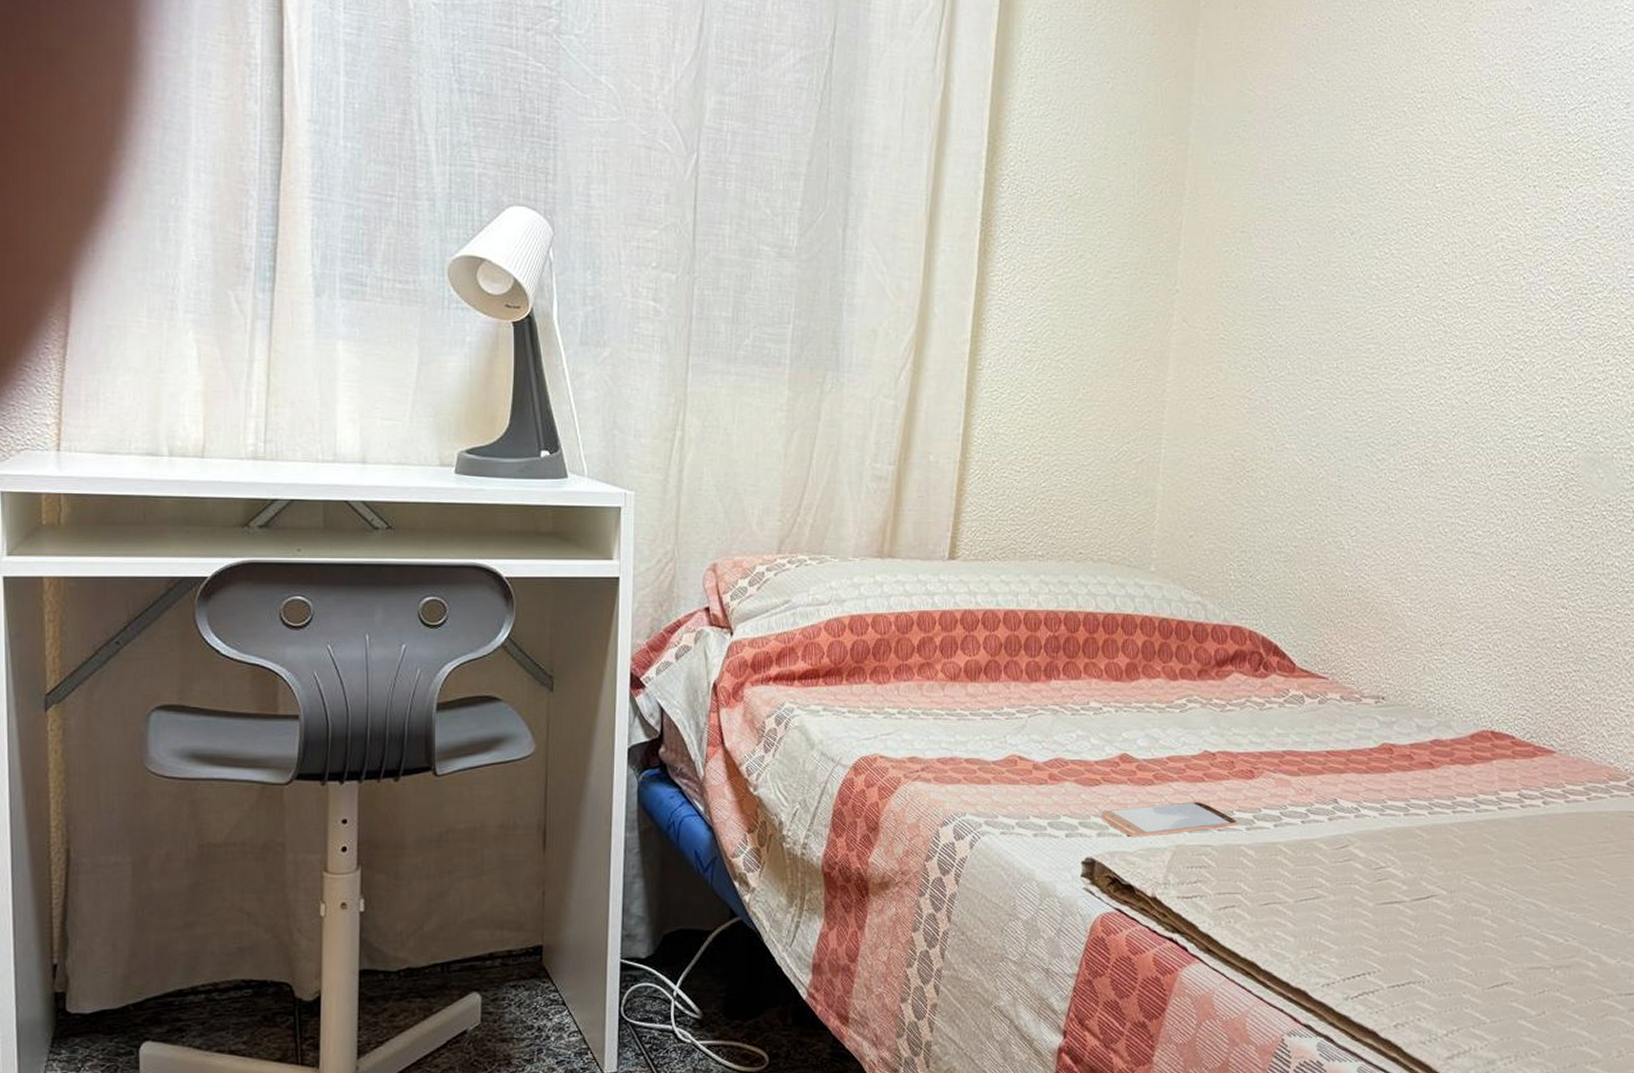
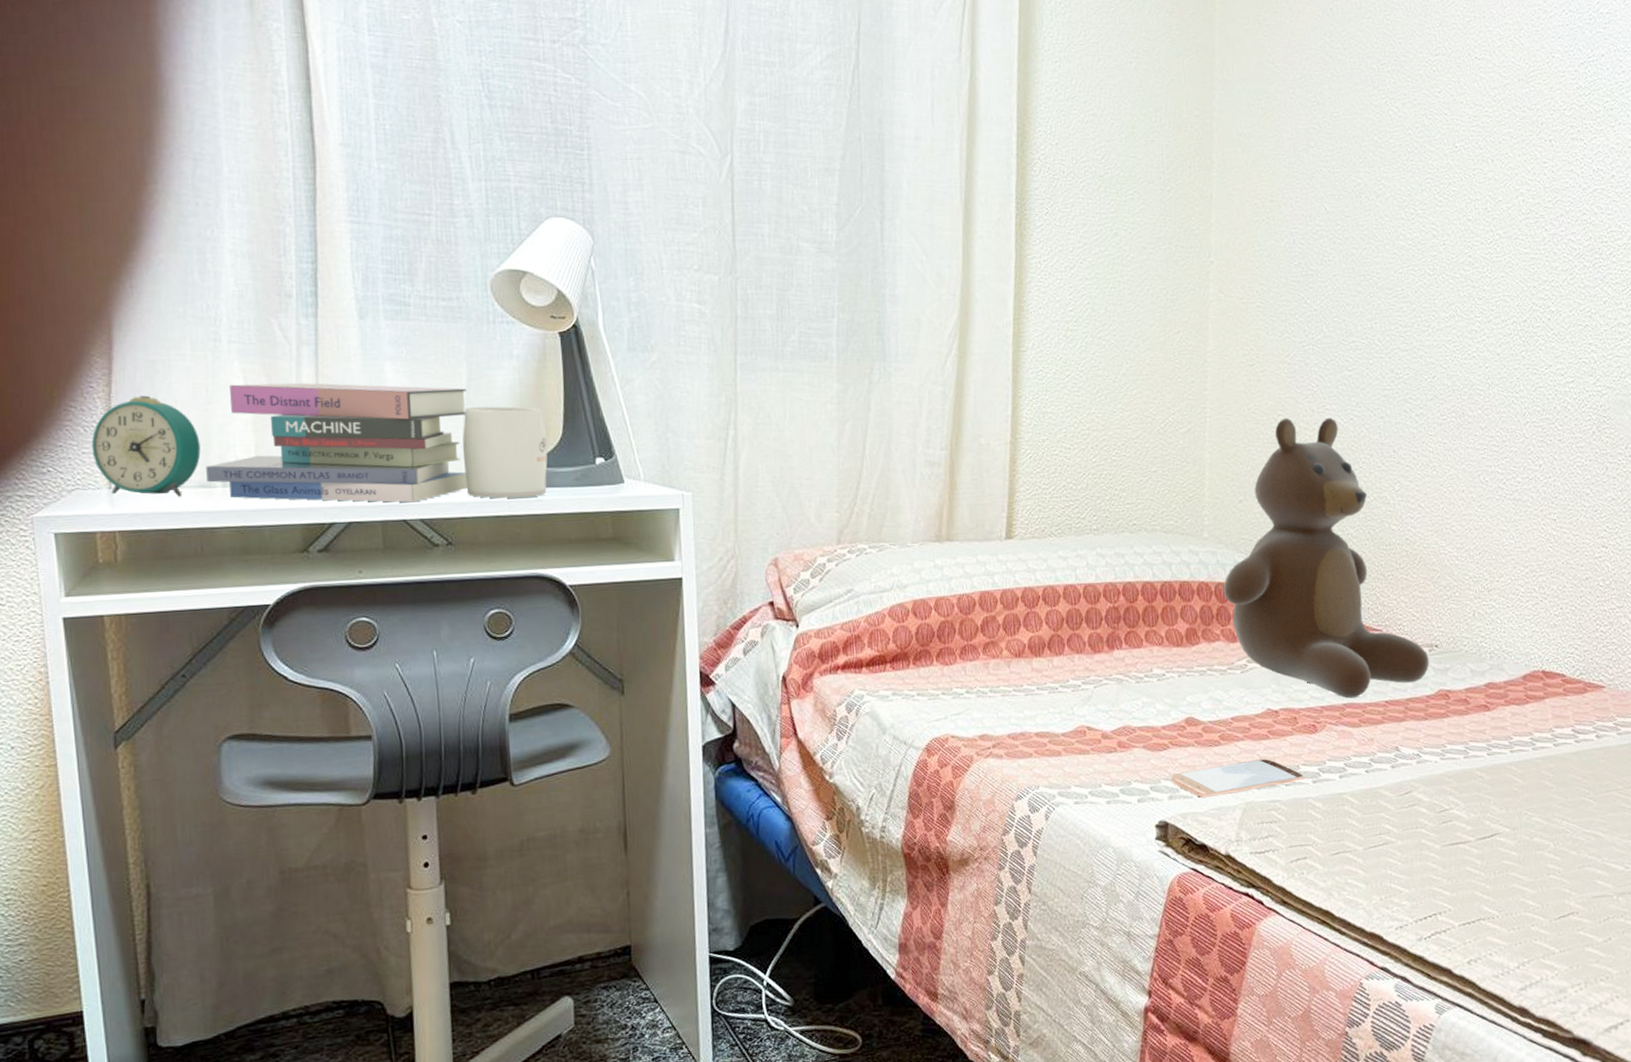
alarm clock: none [43,360,150,463] -> present [91,395,201,497]
books: none [154,354,418,484] -> present [206,382,468,503]
mug: none [408,392,494,486] -> present [462,406,548,499]
teddy bear: none [1167,454,1374,746] -> present [1223,417,1429,699]

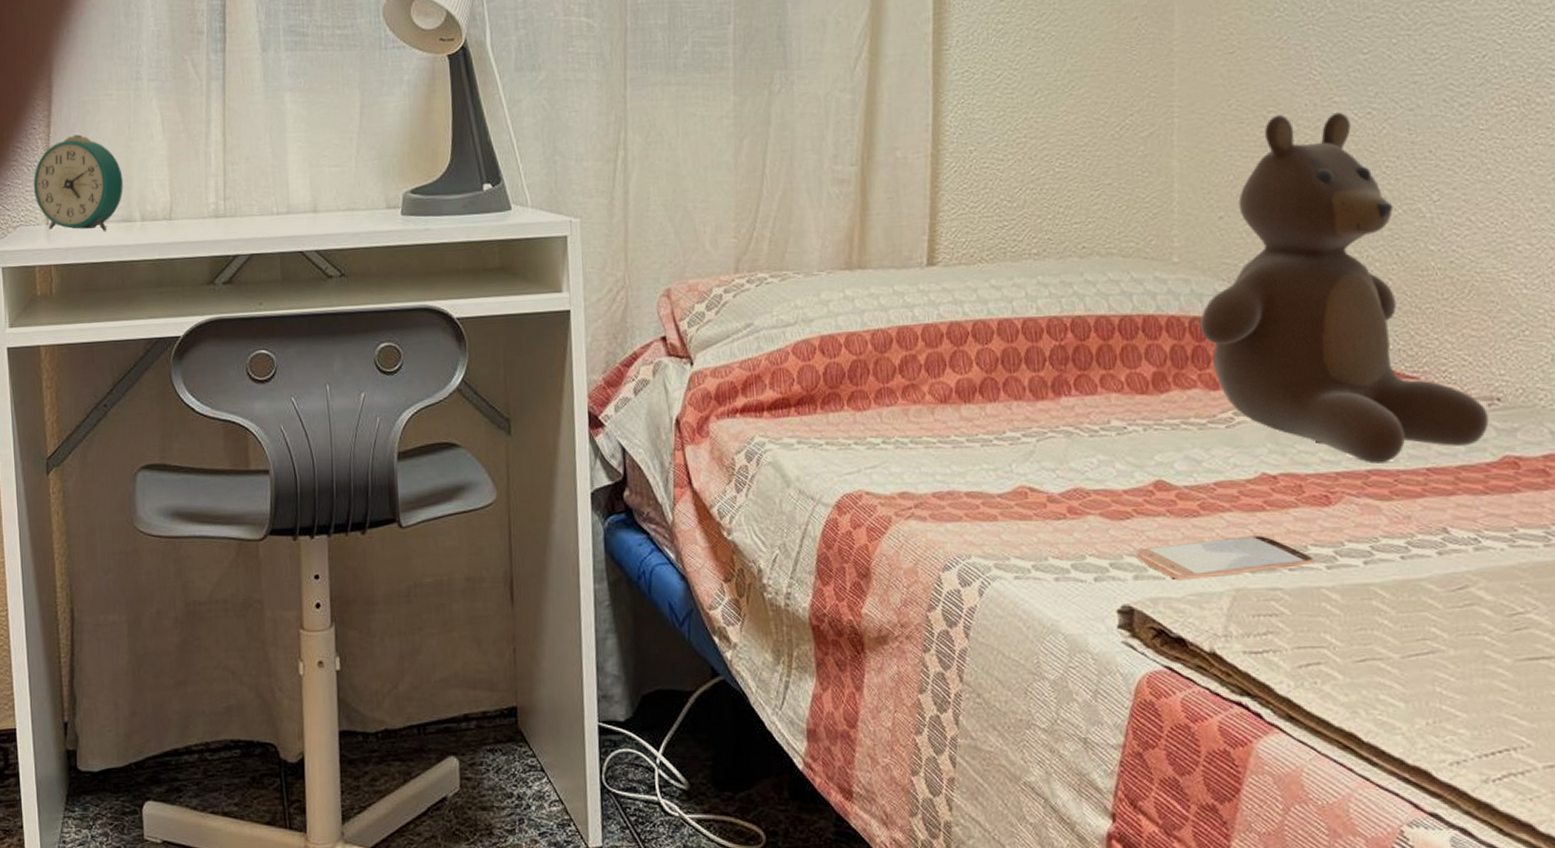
books: present [206,382,468,503] -> none [127,116,360,234]
mug: present [462,406,548,499] -> none [355,133,437,228]

